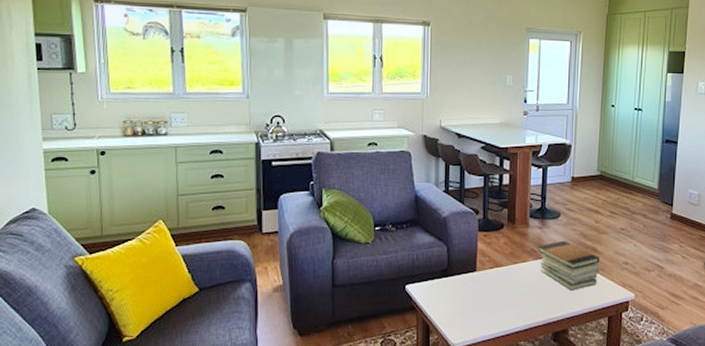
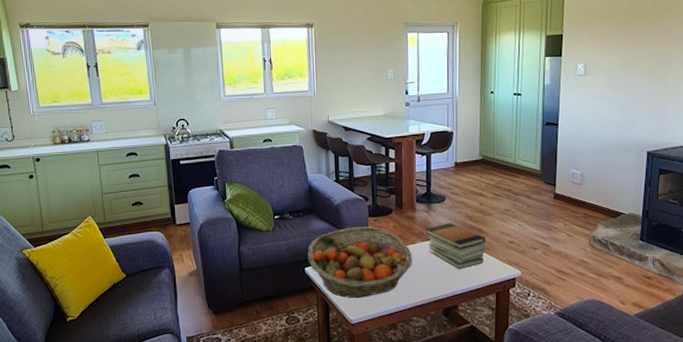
fruit basket: none [409,242,523,319] -> present [307,226,412,298]

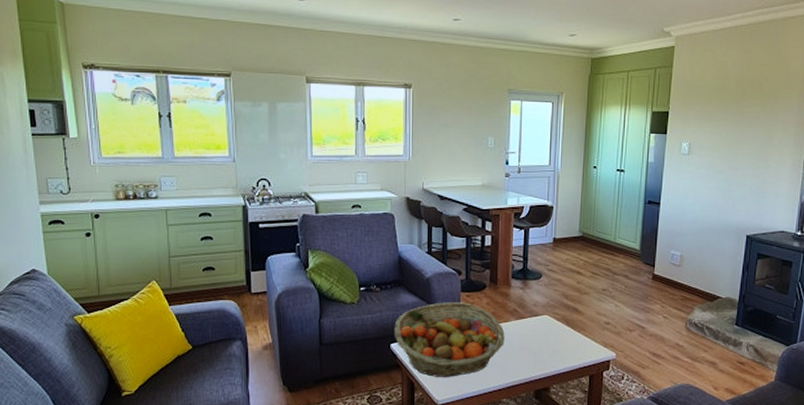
book stack: present [426,222,486,269] -> none [520,301,581,349]

